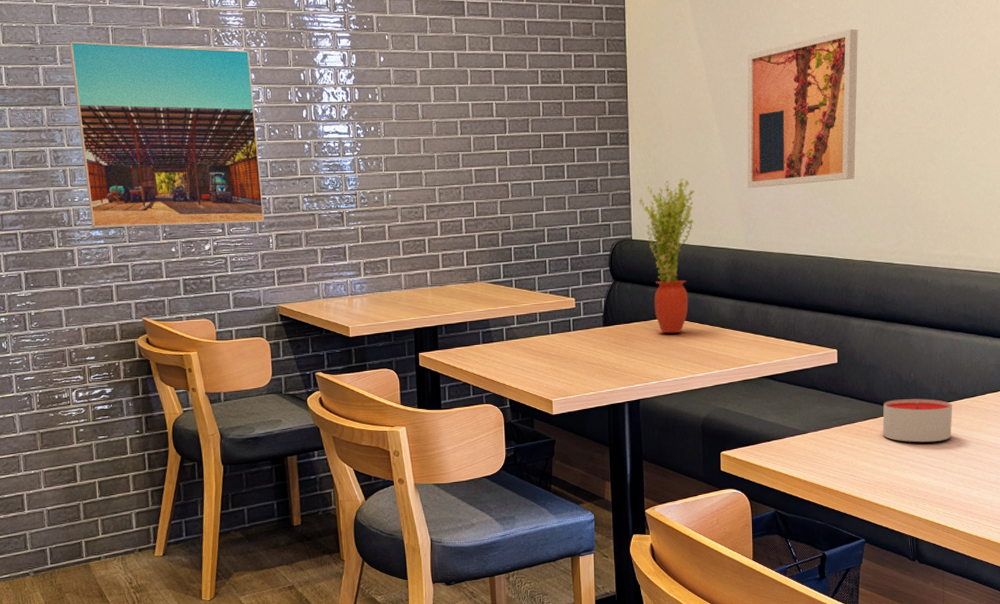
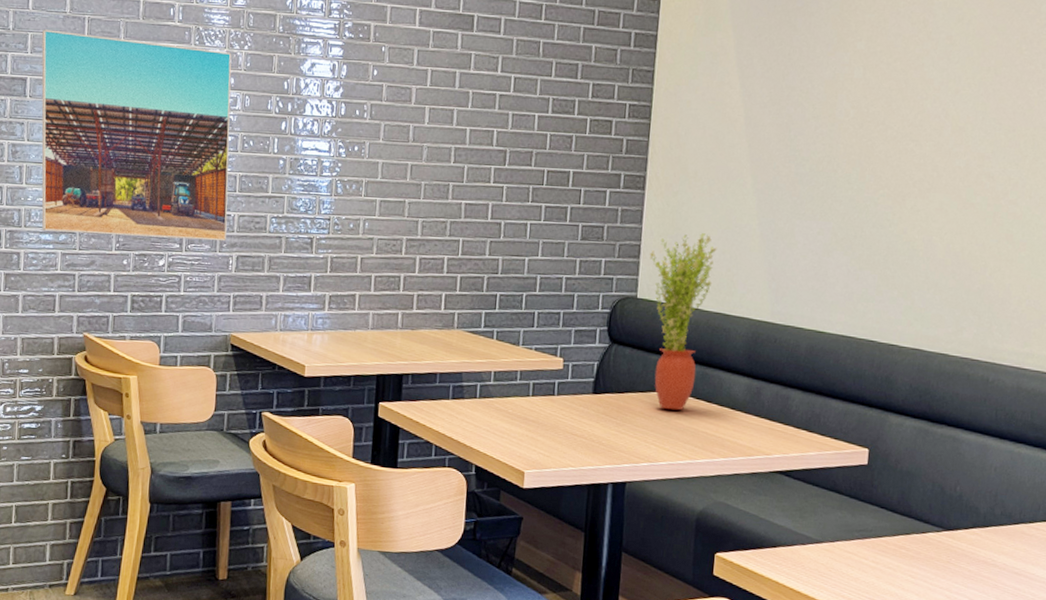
wall art: present [747,28,858,188] -> none [780,76,933,253]
candle: present [882,399,953,443] -> none [914,515,1006,571]

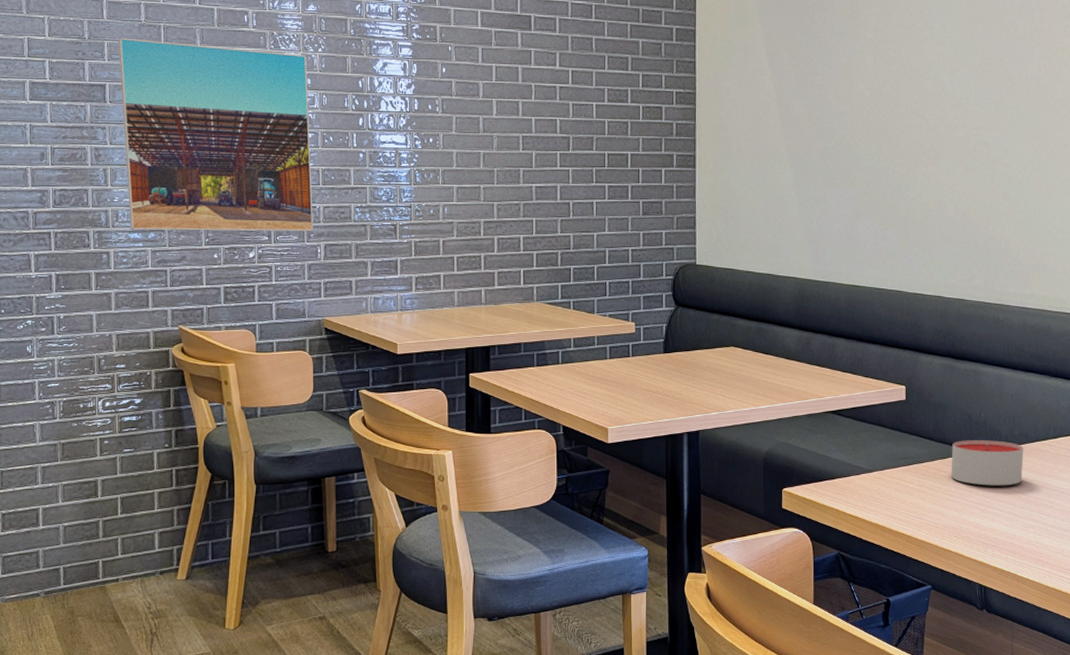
potted plant: present [649,233,717,410] -> none [704,204,762,363]
candle: none [914,515,1006,571] -> present [951,440,1024,486]

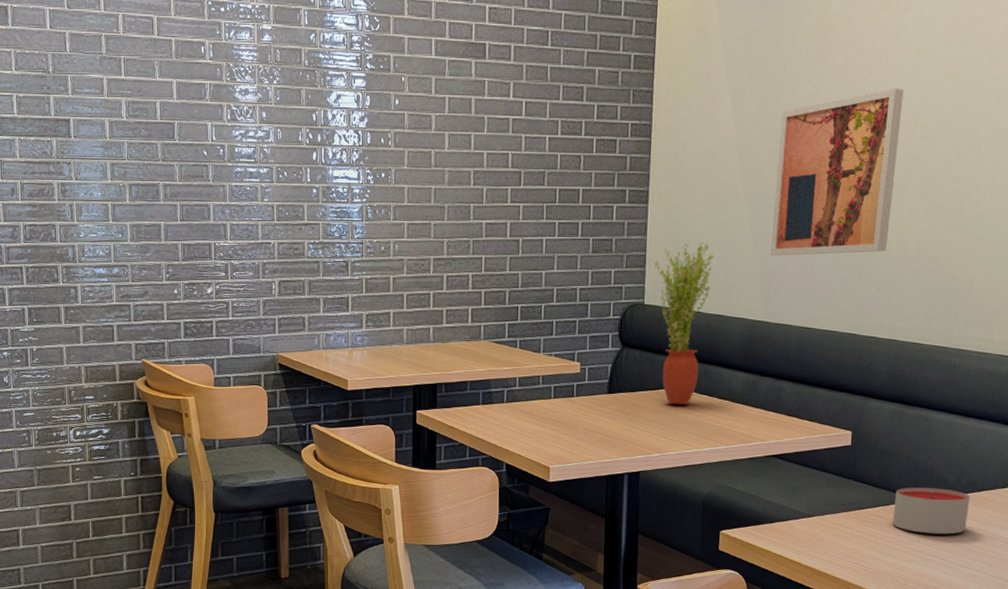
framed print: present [118,38,314,232] -> none [80,71,269,268]
potted plant: none [704,204,762,363] -> present [654,242,714,405]
wall art: none [816,60,932,217] -> present [770,88,904,256]

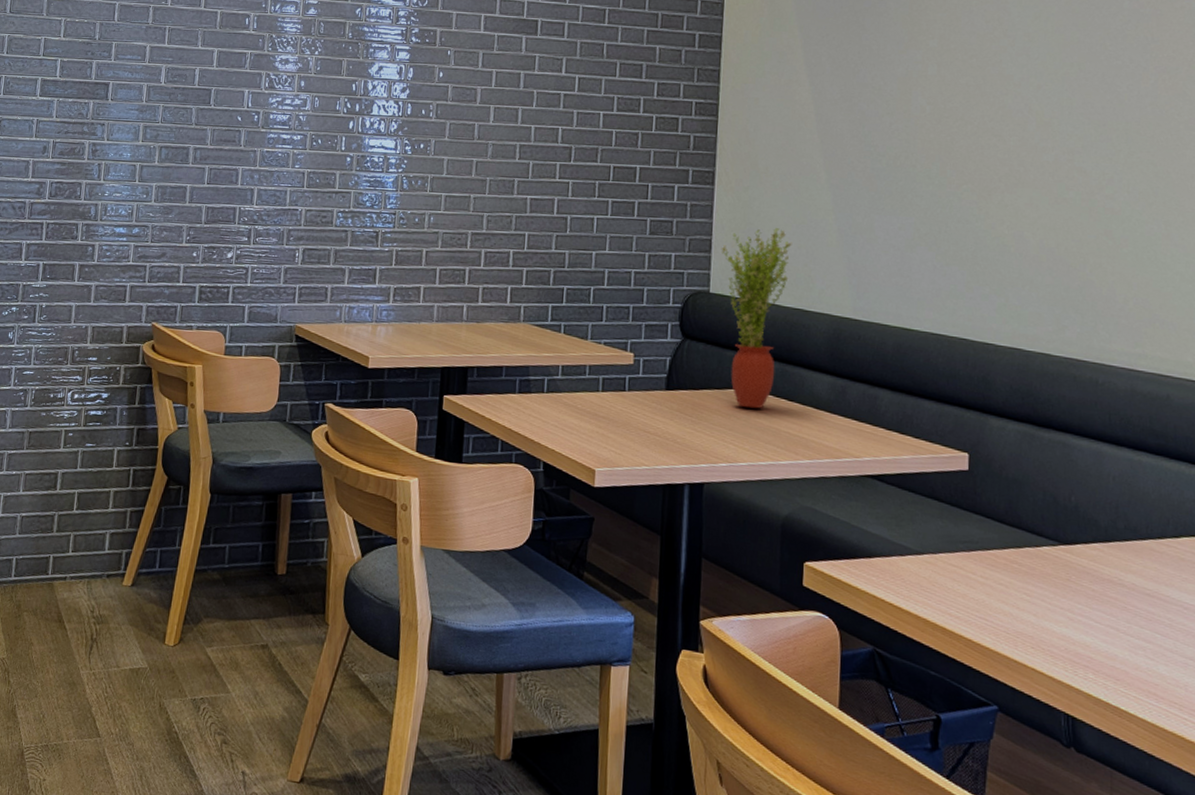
wall art: present [770,88,904,256] -> none [859,73,1012,248]
candle: present [892,487,971,535] -> none [1027,527,1131,591]

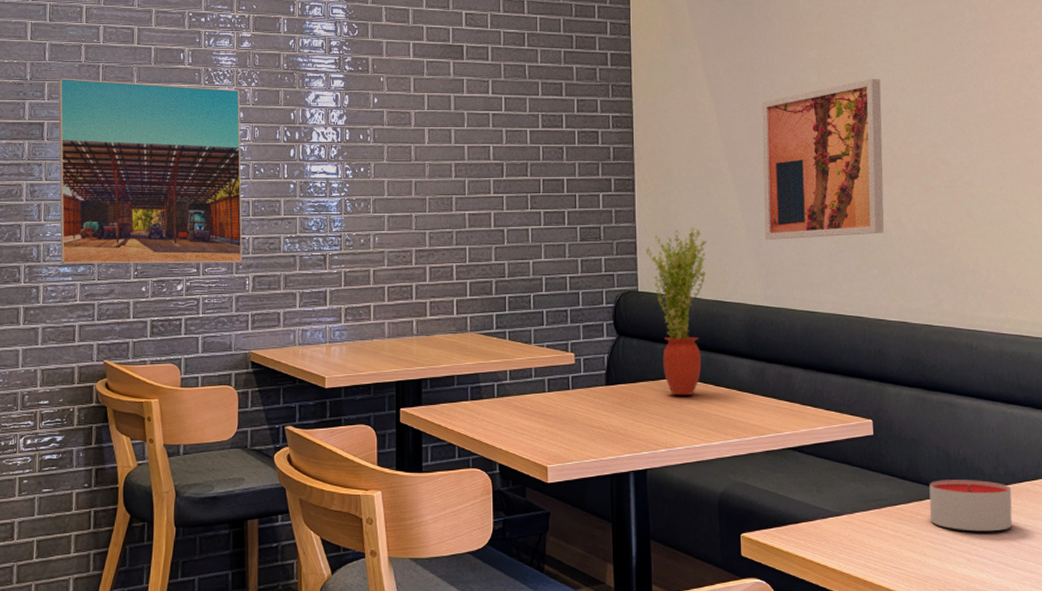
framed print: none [117,39,303,235] -> present [58,78,243,264]
wall art: none [859,73,1012,248] -> present [762,78,884,240]
candle: none [1027,527,1131,591] -> present [929,480,1013,532]

